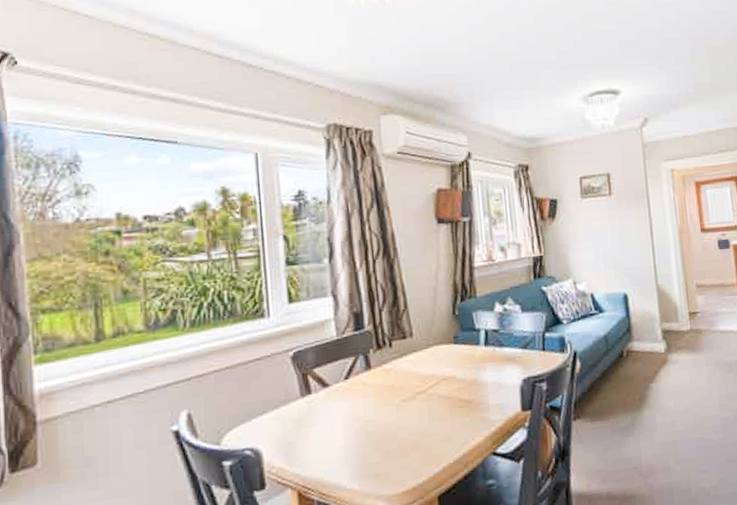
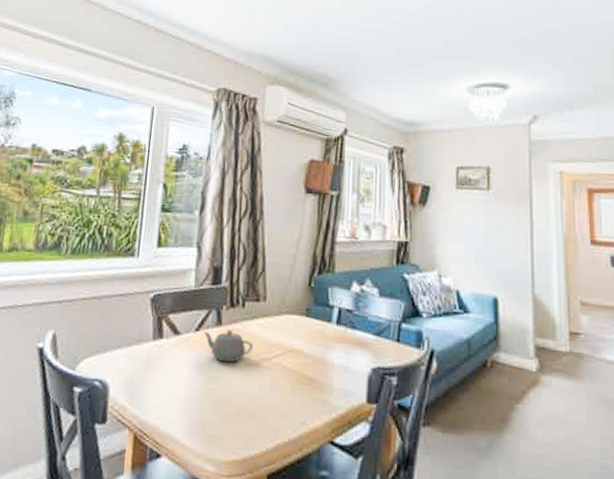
teapot: none [353,371,406,404] -> present [203,329,253,363]

